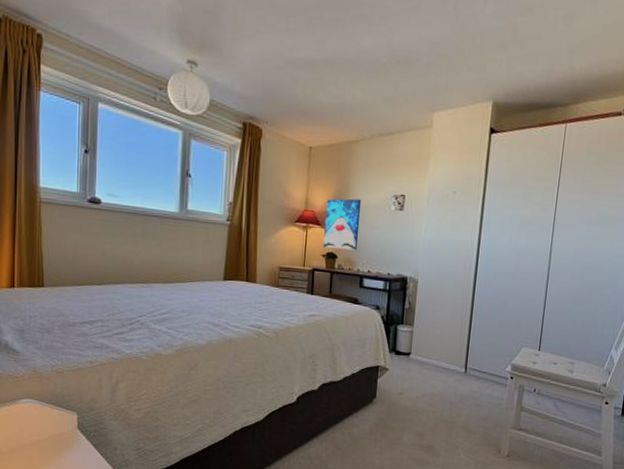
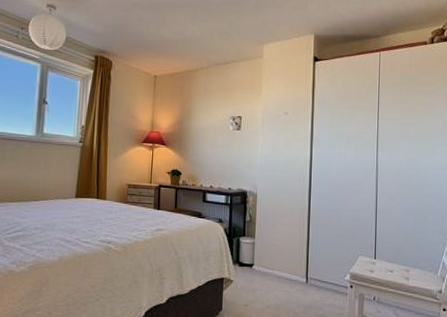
wall art: present [323,198,362,251] -> none [168,120,203,168]

